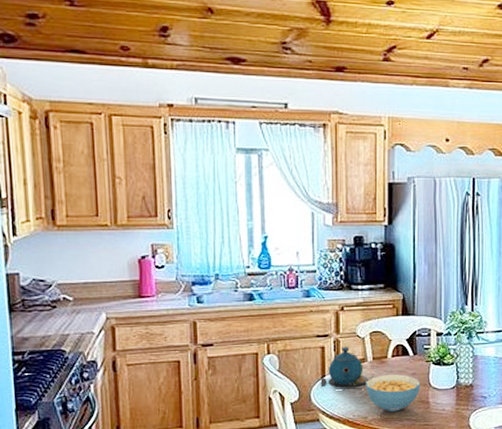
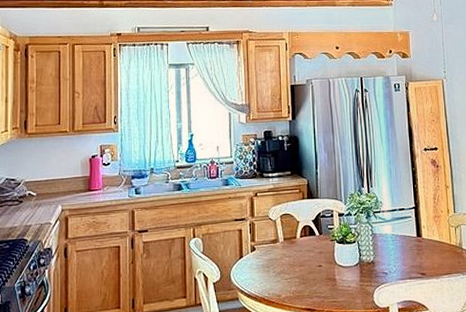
teapot: present [320,347,374,391] -> none [239,229,285,270]
cereal bowl: present [366,375,421,412] -> none [279,253,327,290]

